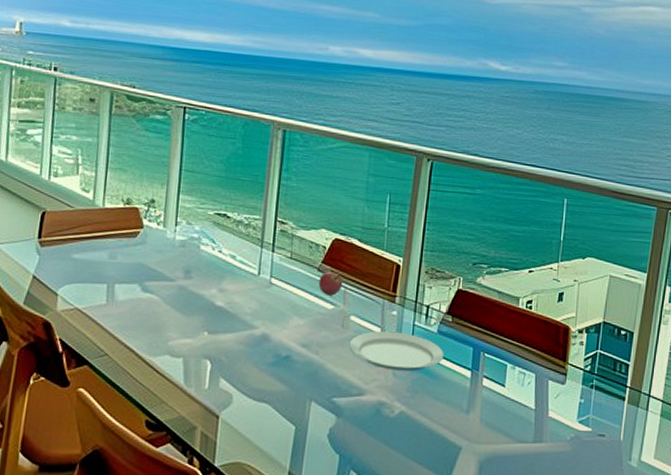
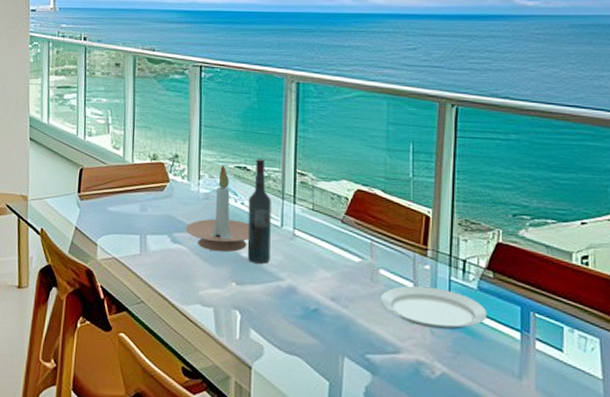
candle holder: none [157,212,226,301] -> present [185,165,249,252]
wine bottle: none [221,206,250,312] -> present [247,159,271,264]
fruit: present [318,272,343,296] -> none [343,223,369,248]

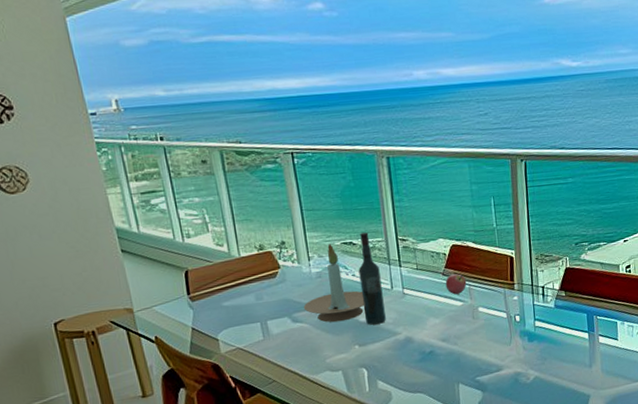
fruit: none [343,223,369,248] -> present [445,274,467,295]
plate: present [380,285,488,330] -> none [482,312,564,346]

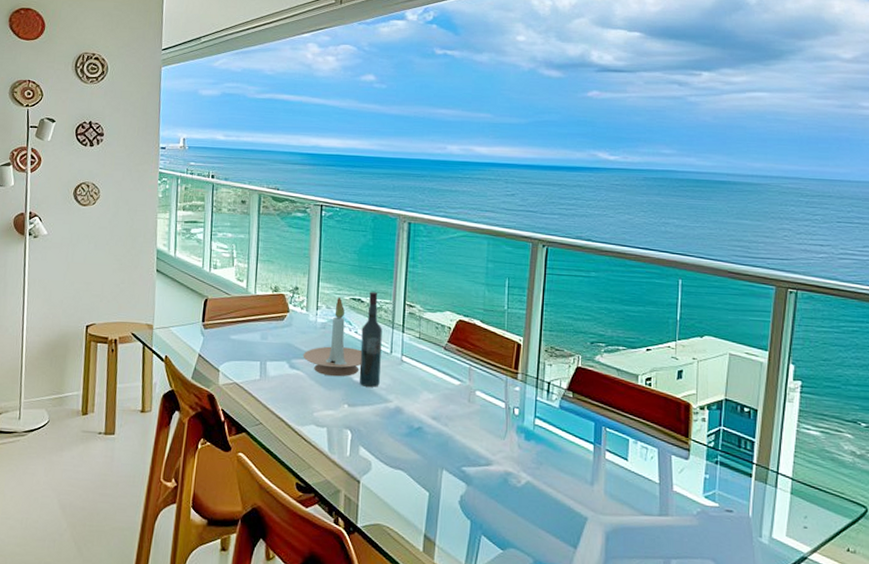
fruit: present [445,274,467,295] -> none [445,350,468,373]

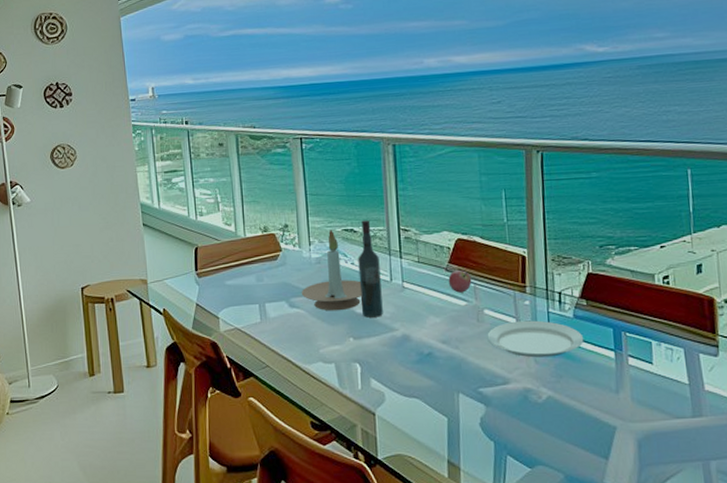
fruit: none [445,350,468,373] -> present [448,270,472,293]
plate: none [476,405,567,444] -> present [487,320,584,358]

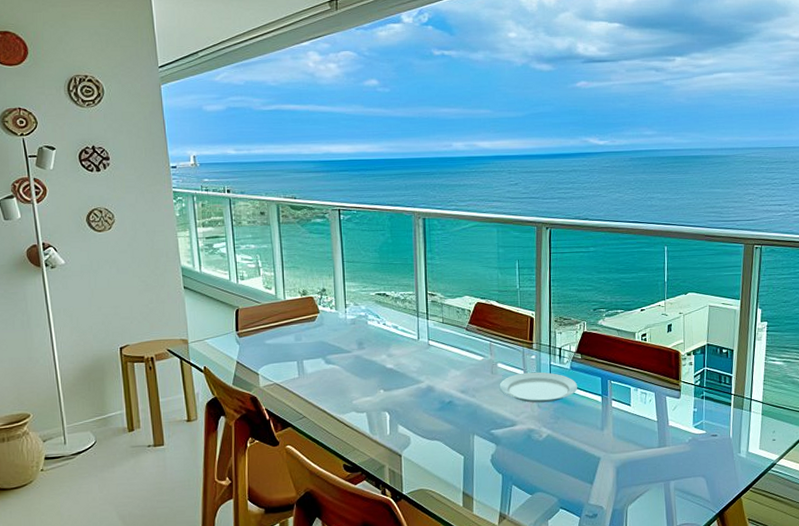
candle holder: present [301,230,362,311] -> none [337,294,392,367]
wine bottle: present [358,220,383,318] -> none [389,285,411,372]
fruit: present [448,270,472,293] -> none [468,330,488,349]

